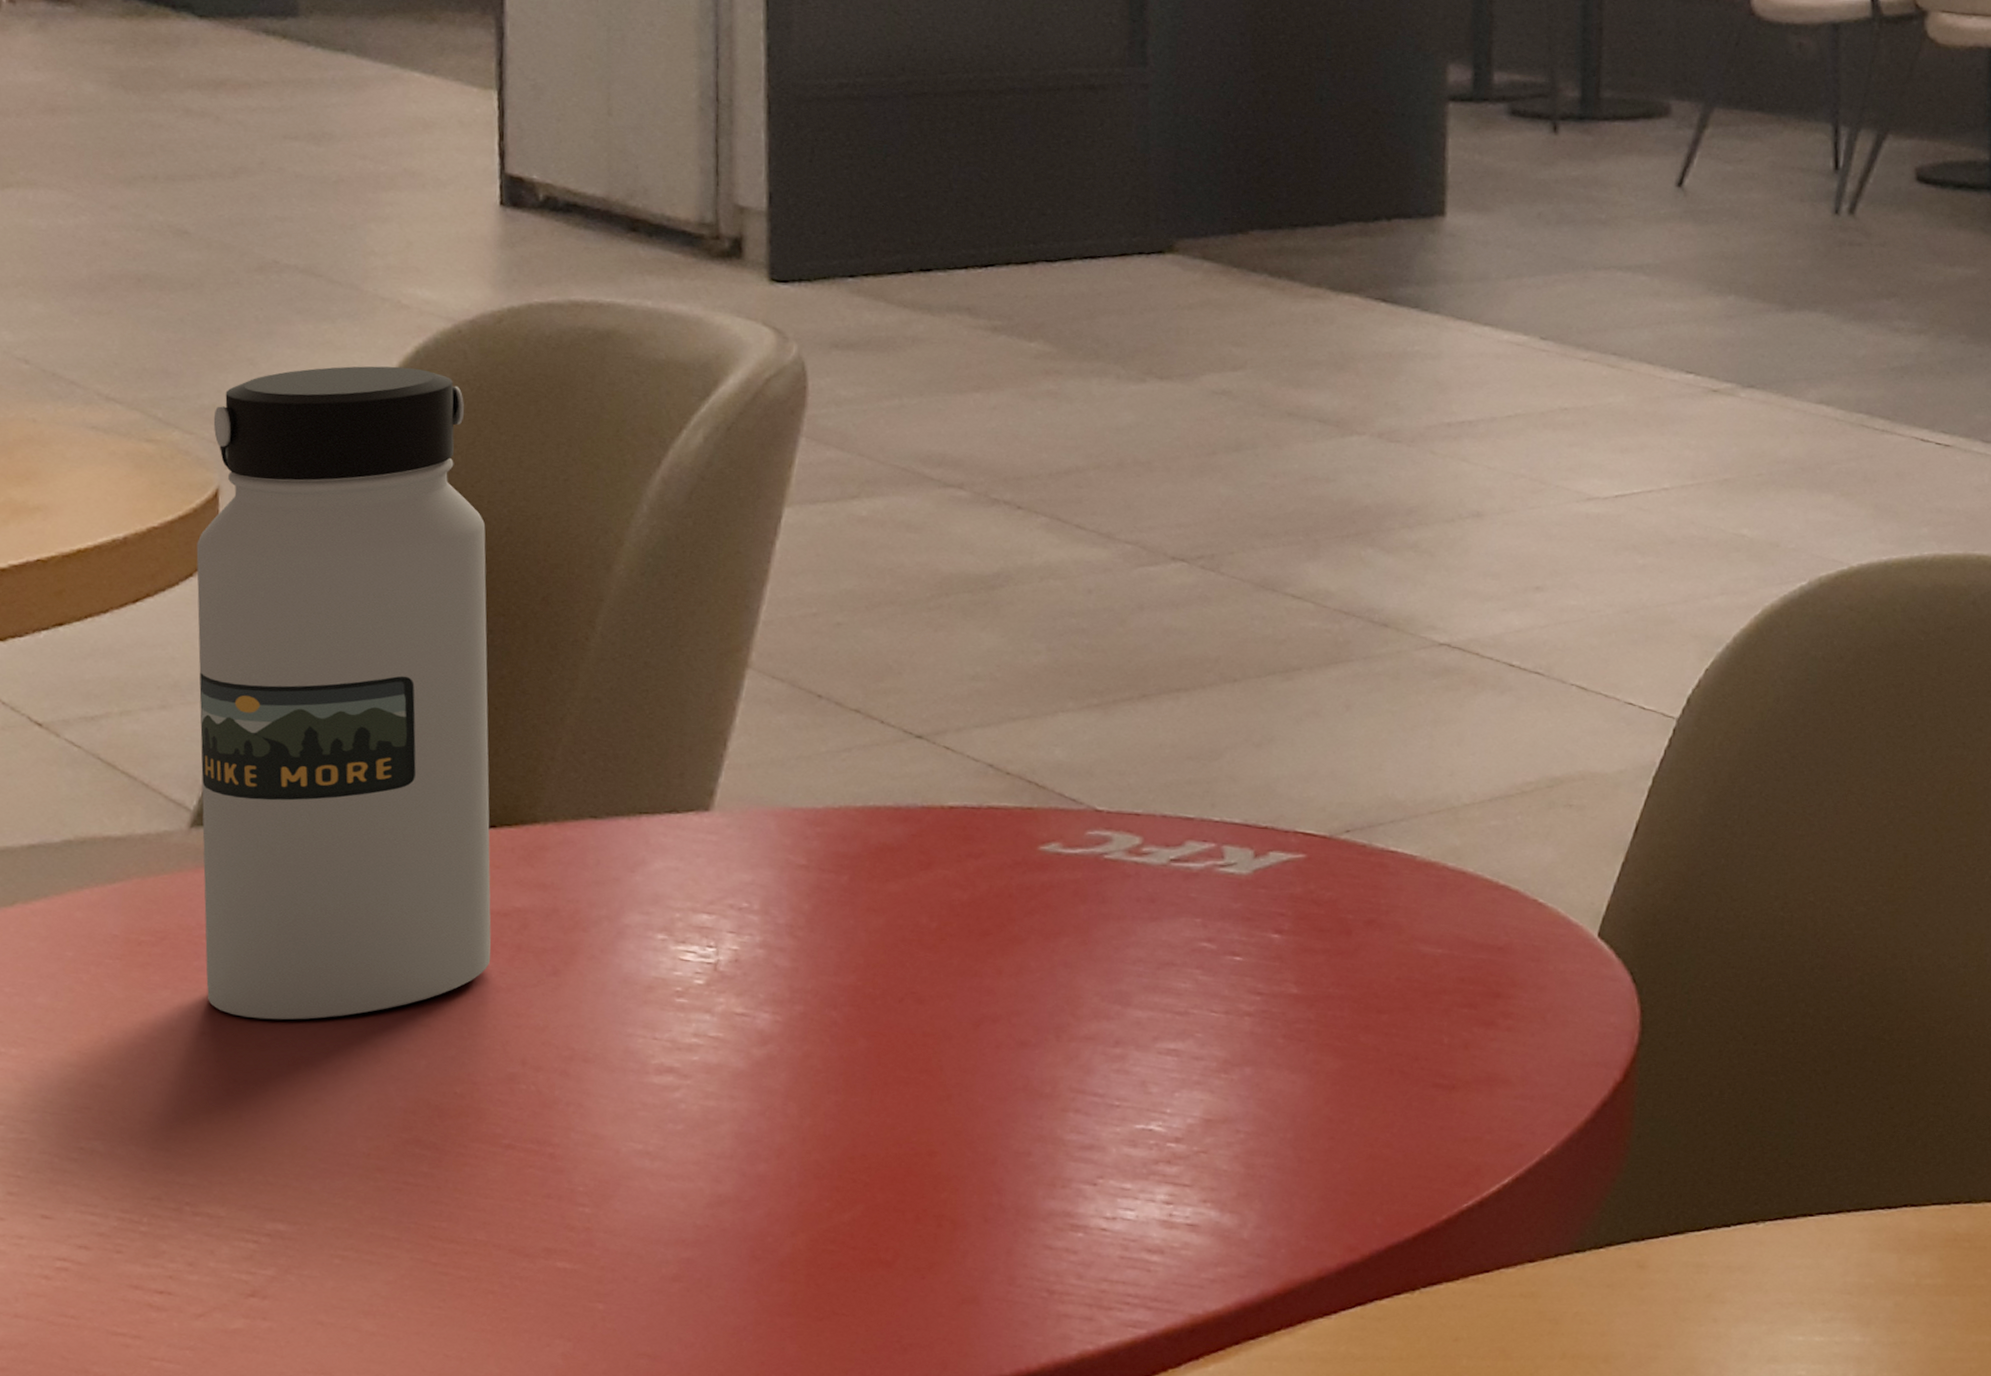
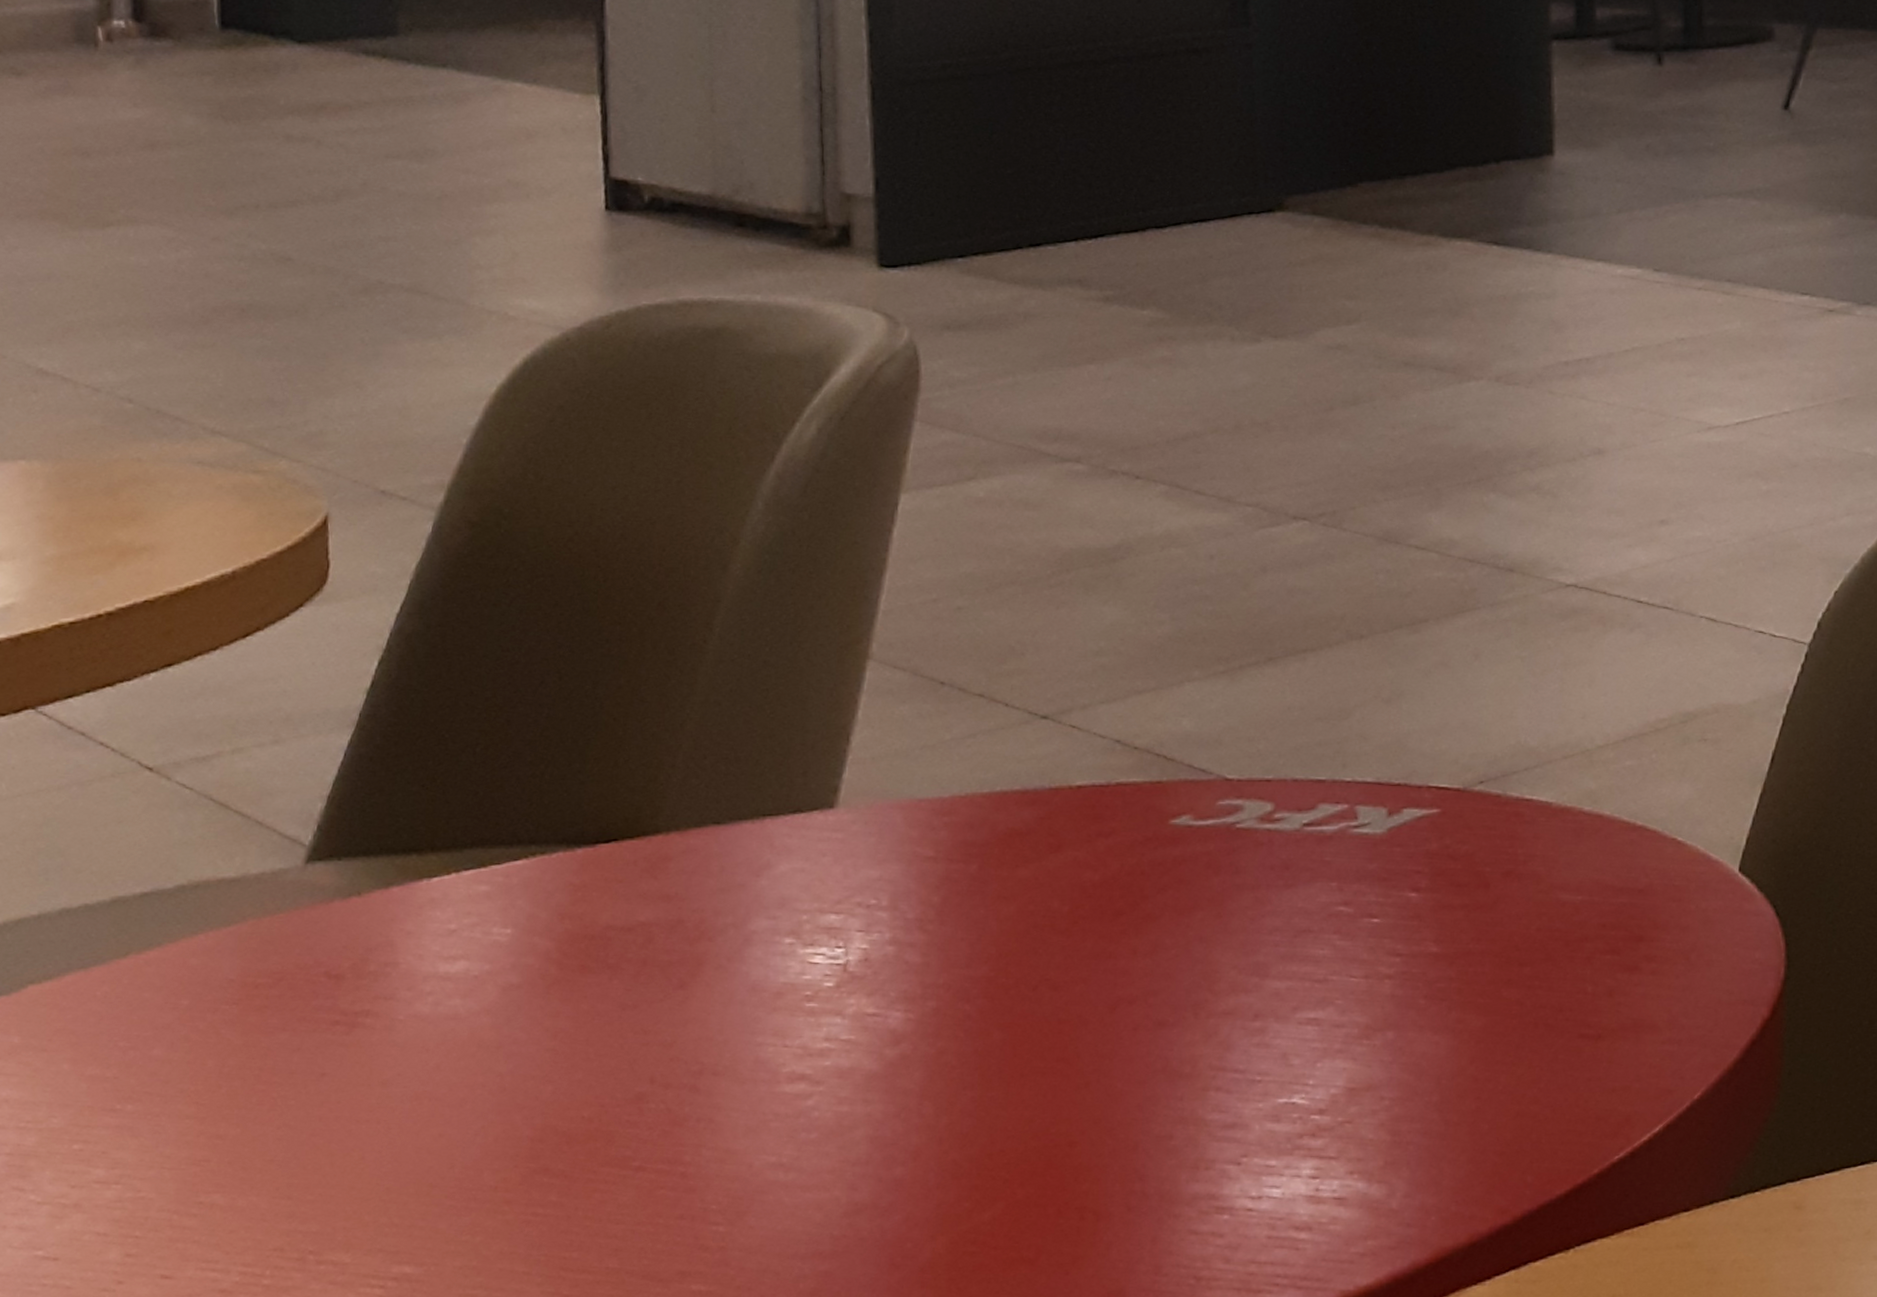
water bottle: present [196,366,491,1020] -> none [306,379,616,1056]

